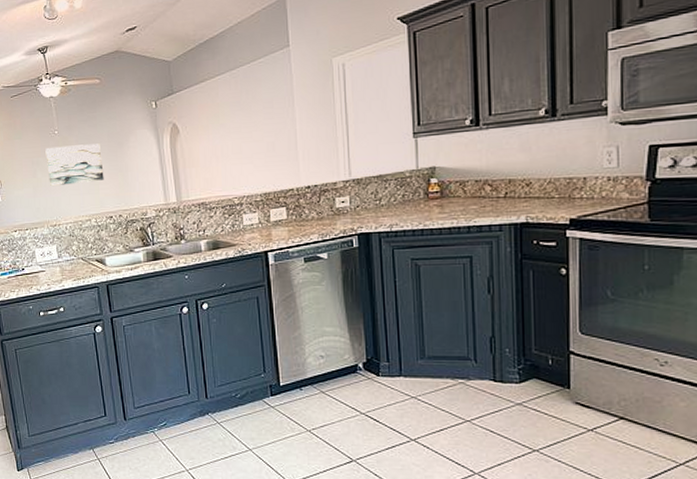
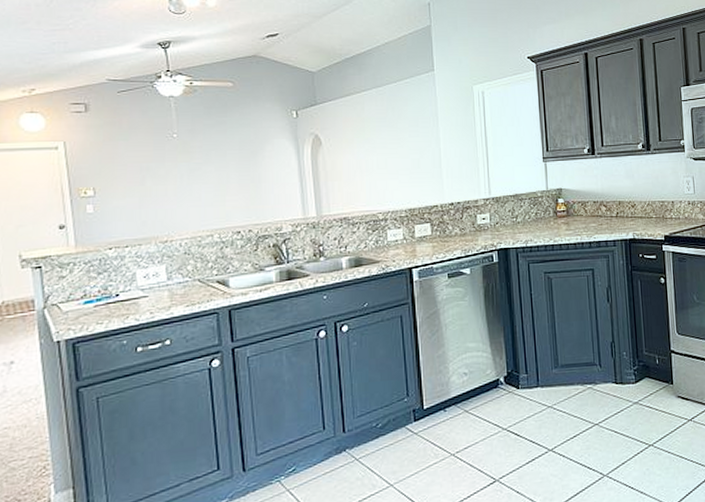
wall art: present [45,143,104,187] -> none [159,151,232,197]

